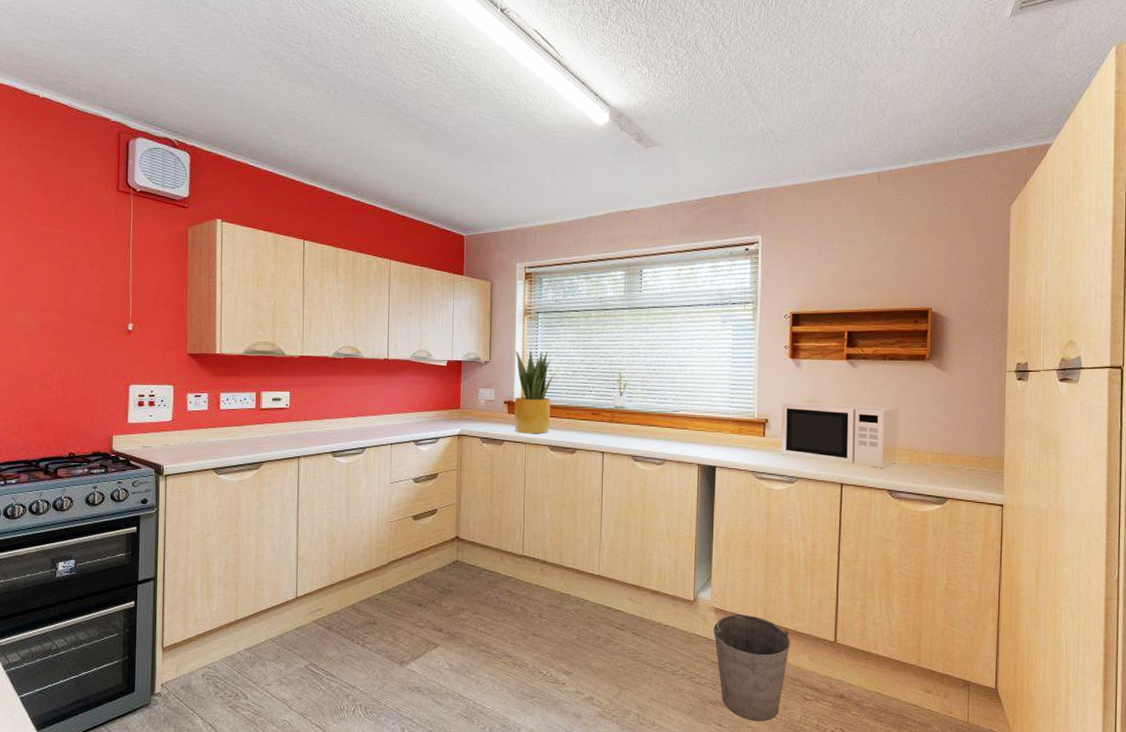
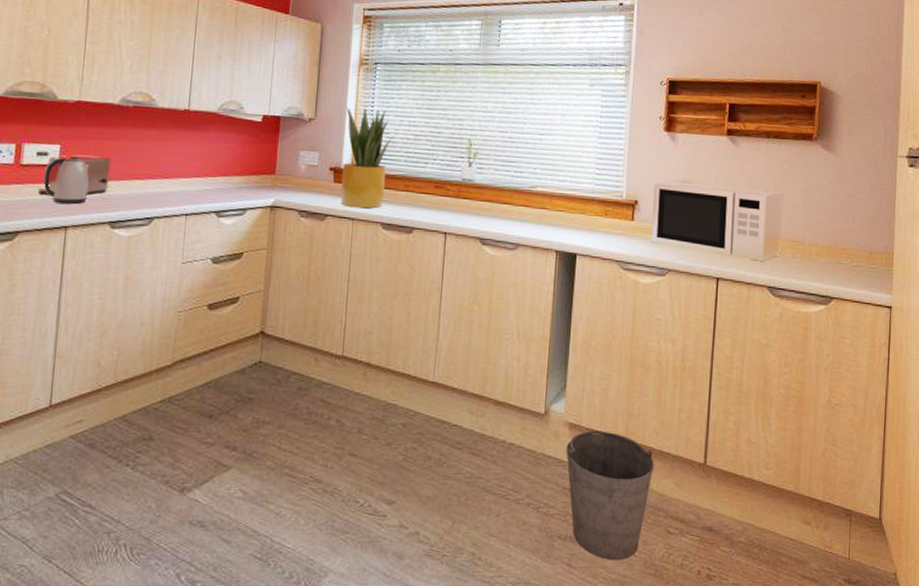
toaster: none [275,399,330,433] -> present [37,154,111,196]
kettle: none [279,401,313,439] -> present [44,157,90,205]

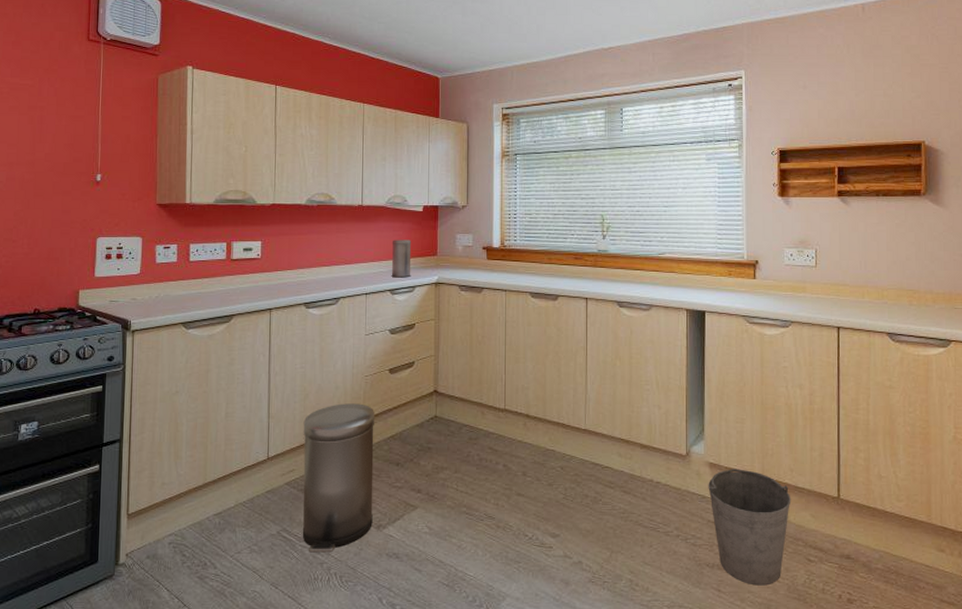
toaster: present [37,154,111,196] -> none [246,249,302,284]
kettle: present [44,157,90,205] -> none [251,251,285,290]
pedal bin: none [87,343,187,520] -> present [302,403,374,553]
canister: none [218,153,246,198] -> present [391,240,412,278]
planter: present [340,107,394,209] -> none [493,194,535,281]
microwave: present [651,181,783,261] -> none [772,241,897,310]

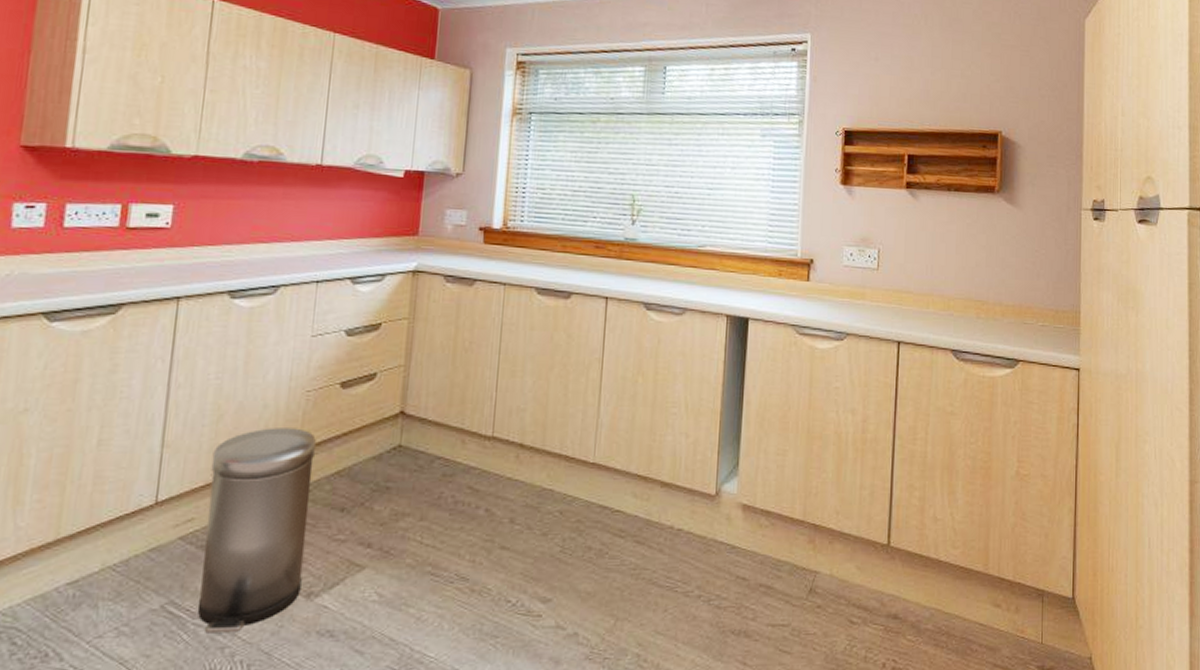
canister: present [391,240,412,278] -> none [354,212,386,263]
bucket: present [708,469,792,586] -> none [739,511,835,656]

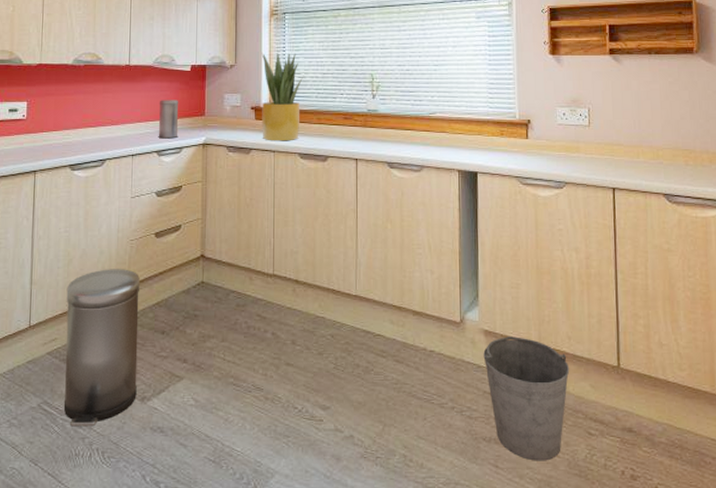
canister: none [354,212,386,263] -> present [158,100,179,139]
planter: none [491,160,550,272] -> present [261,53,304,141]
bucket: none [739,511,835,656] -> present [483,336,570,461]

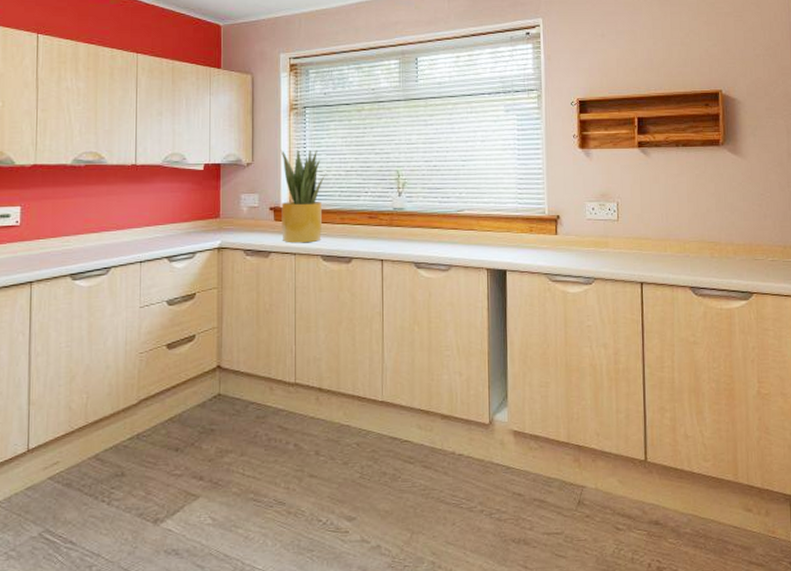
pedal bin: present [63,269,140,427] -> none [68,384,150,555]
canister: present [158,100,179,139] -> none [168,201,191,243]
bucket: present [483,336,570,461] -> none [512,436,598,560]

